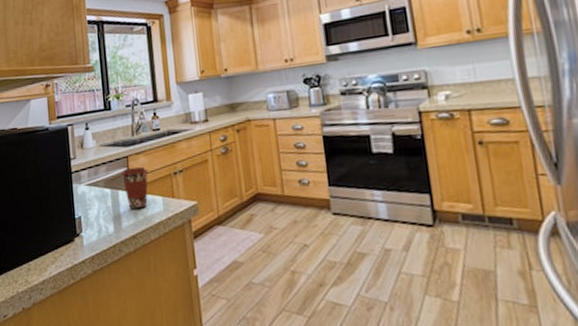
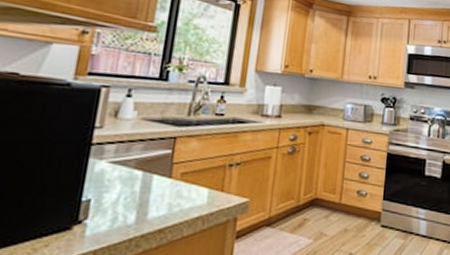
coffee cup: present [121,167,149,210] -> none [162,151,199,199]

